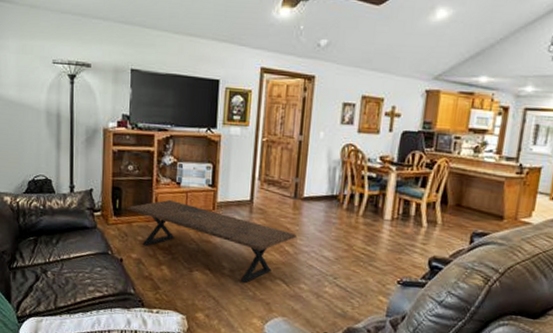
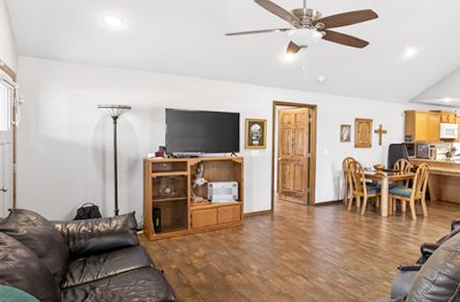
coffee table: present [127,199,298,284] -> none [166,215,313,282]

